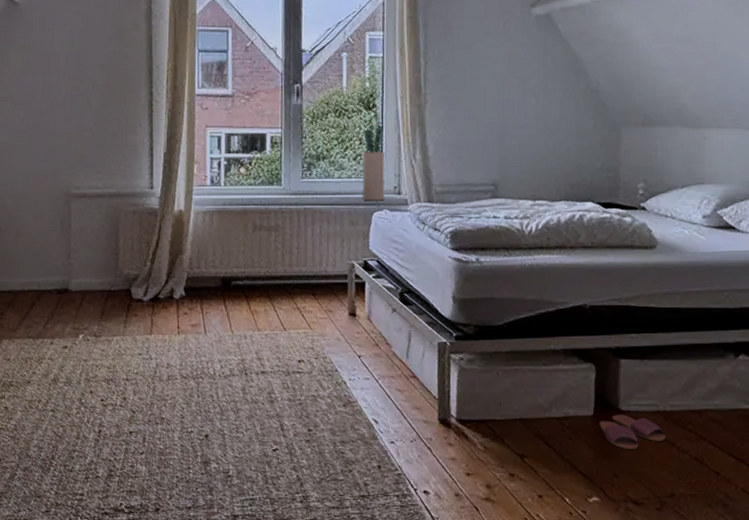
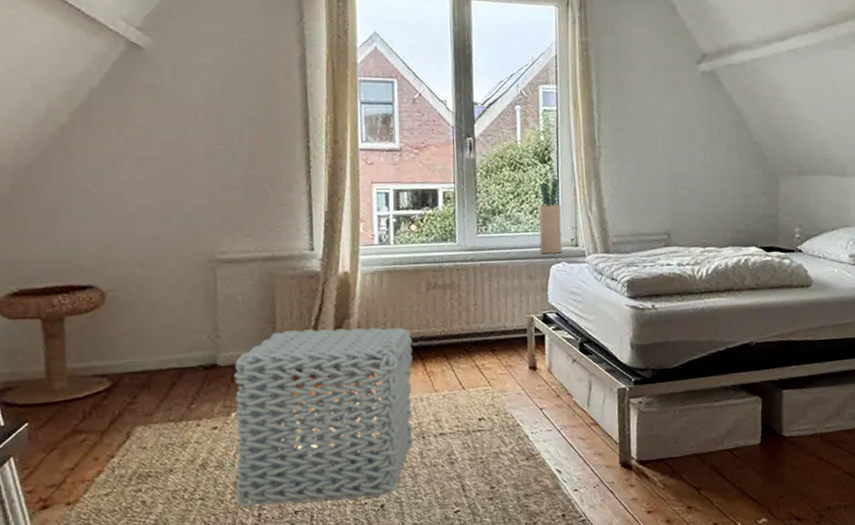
pouf: none [79,262,239,428] -> present [234,327,414,508]
slippers: present [599,414,665,449] -> none [766,440,822,472]

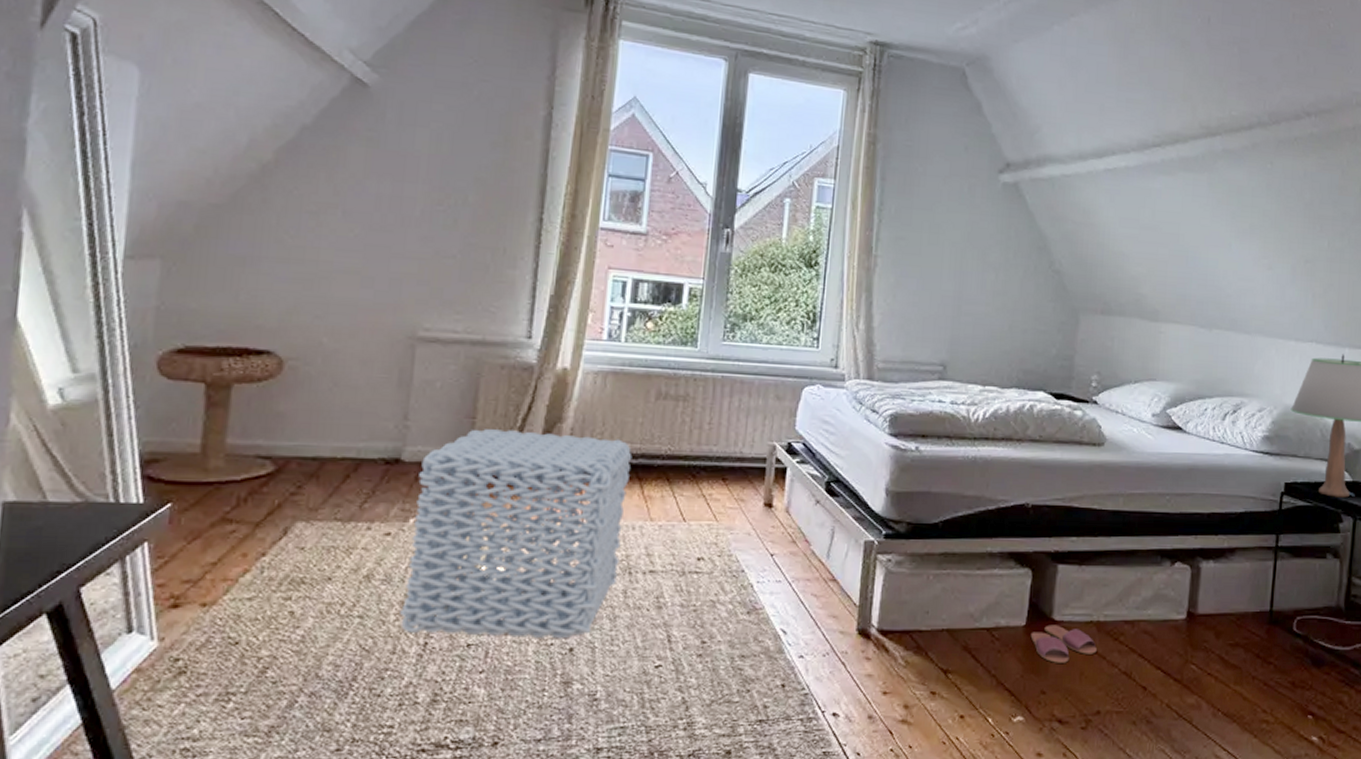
vase: present [538,171,562,255] -> none [794,277,825,375]
slippers: none [766,440,822,472] -> present [1030,625,1097,663]

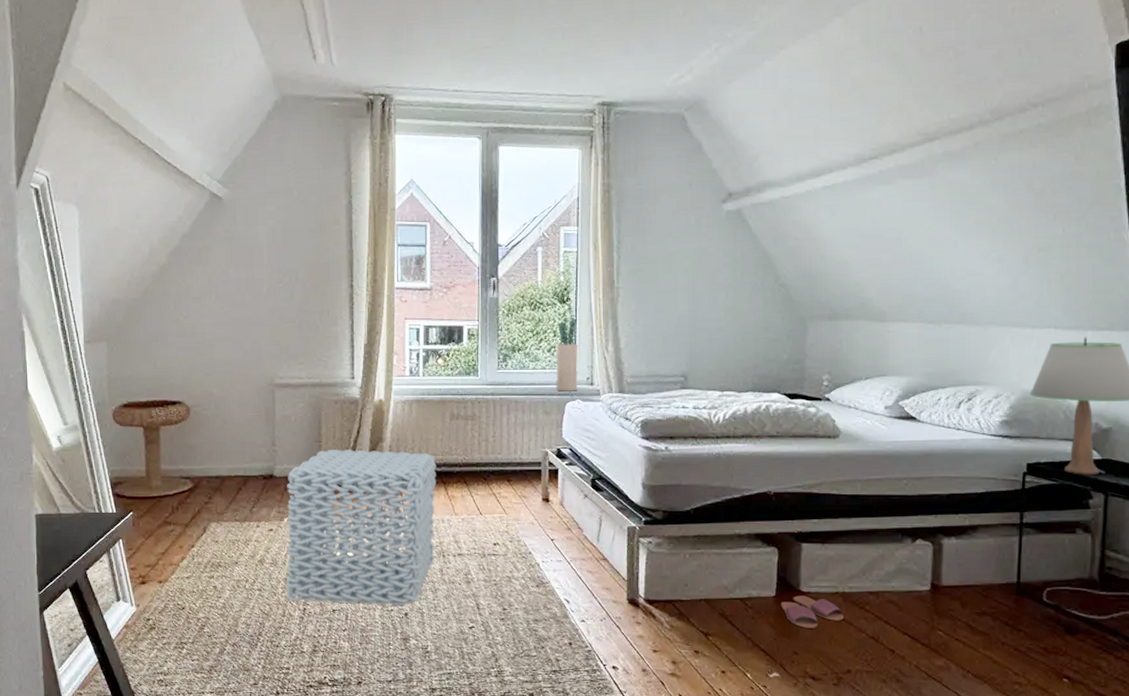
vase: none [794,277,825,375] -> present [556,310,579,393]

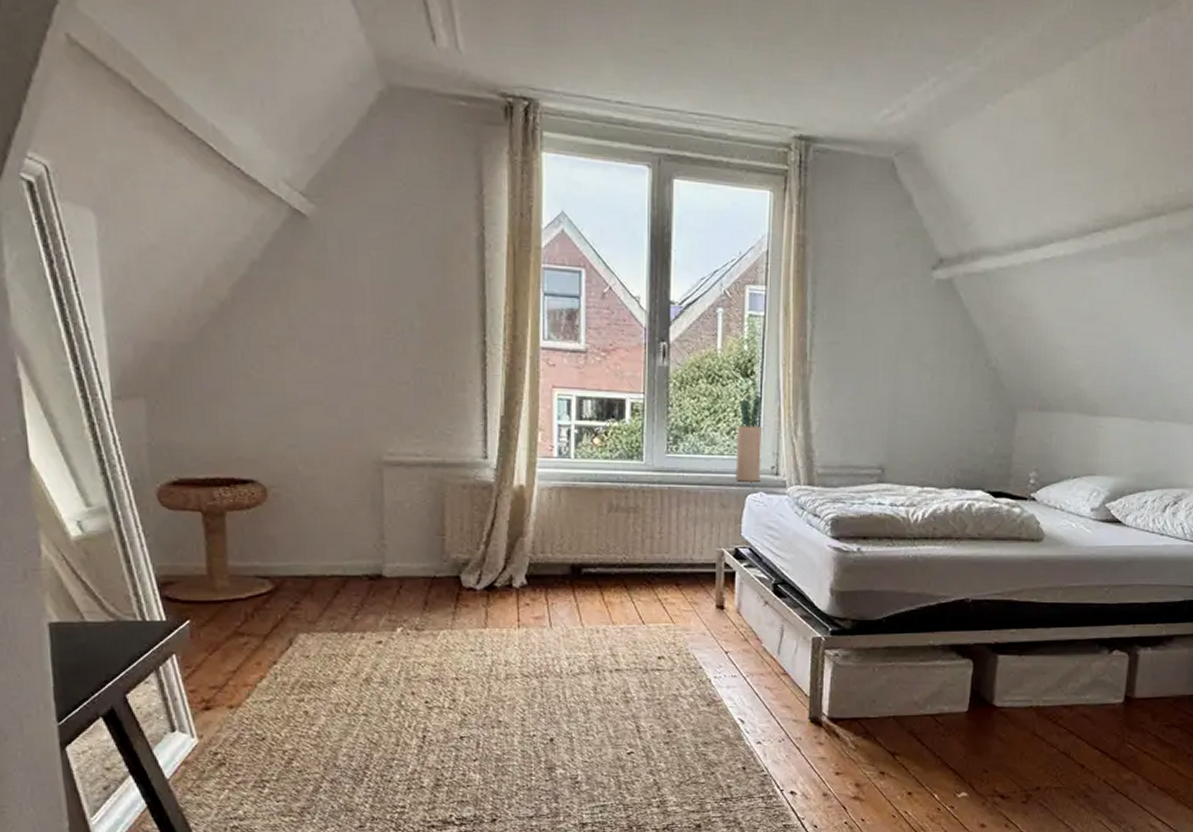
pouf: present [285,450,437,606] -> none [399,545,591,731]
slippers: present [780,595,844,628] -> none [972,710,1036,745]

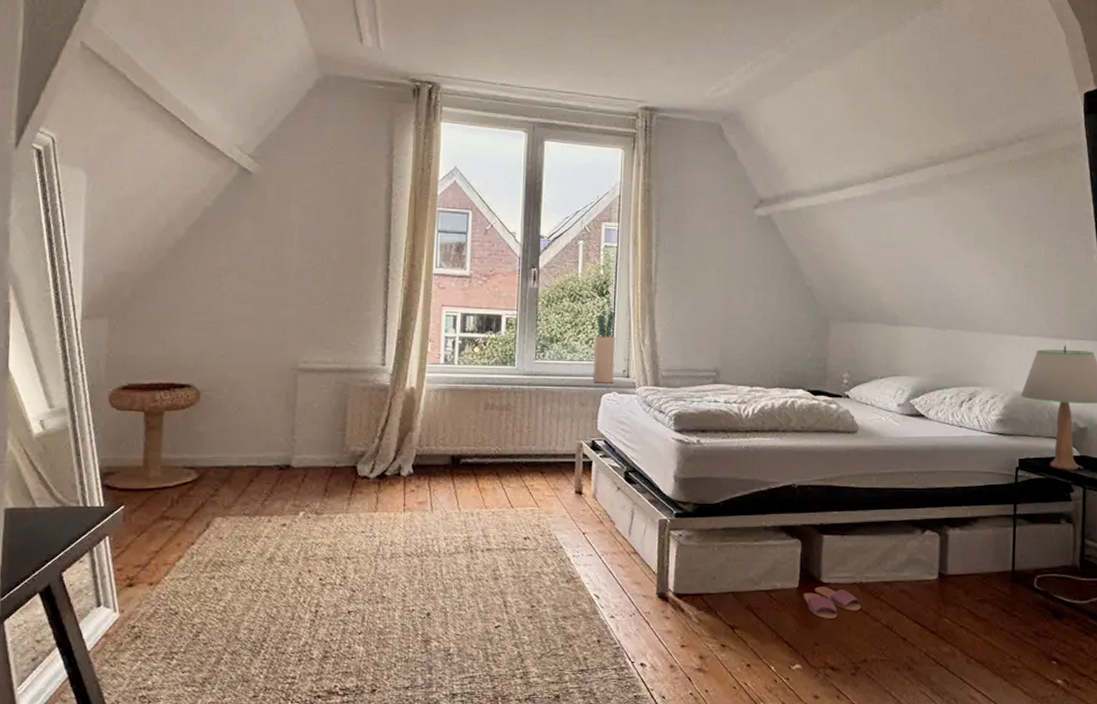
slippers: none [972,710,1036,745] -> present [803,586,861,619]

